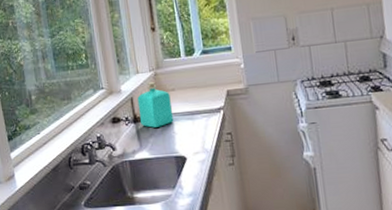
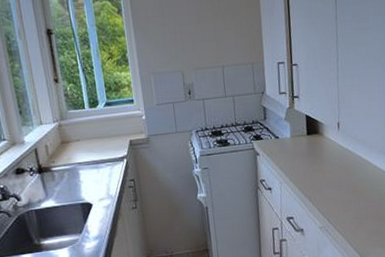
soap bottle: present [137,82,174,128] -> none [41,133,79,177]

